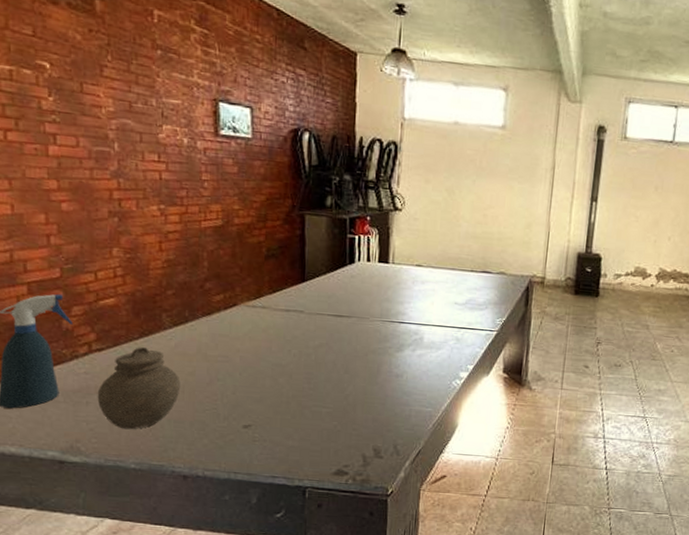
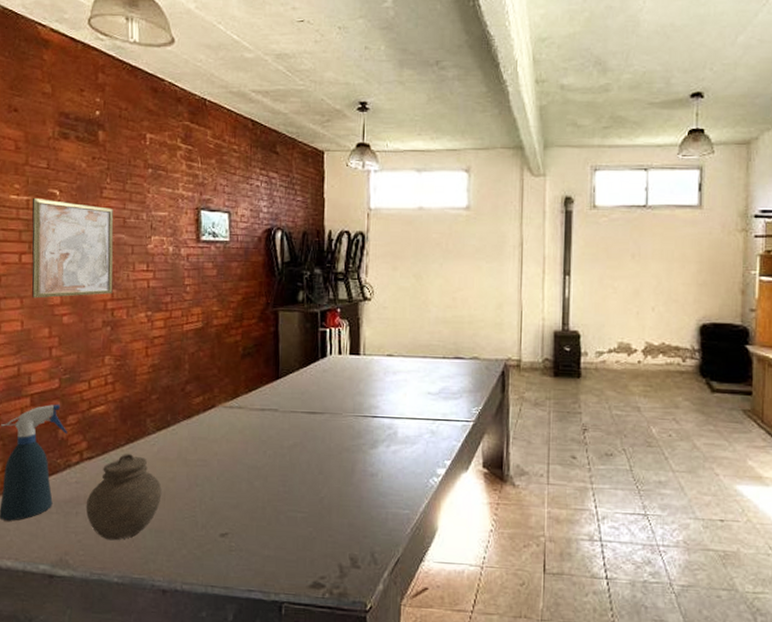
wall art: none [16,69,119,184] -> present [31,198,114,299]

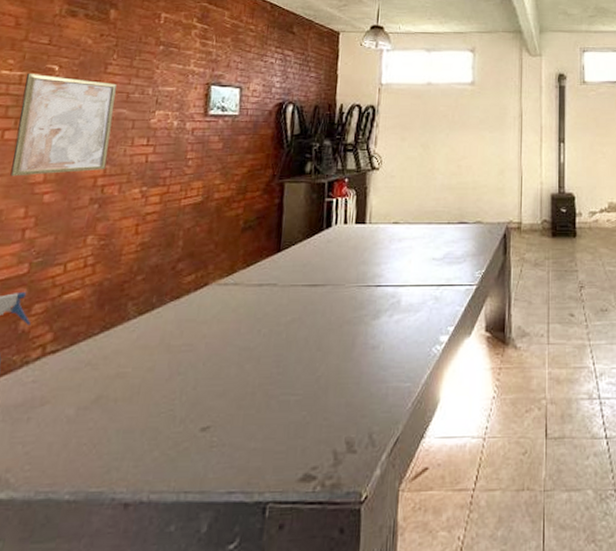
jar: present [85,453,162,541] -> none [40,342,138,449]

